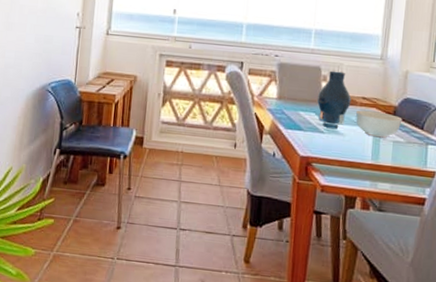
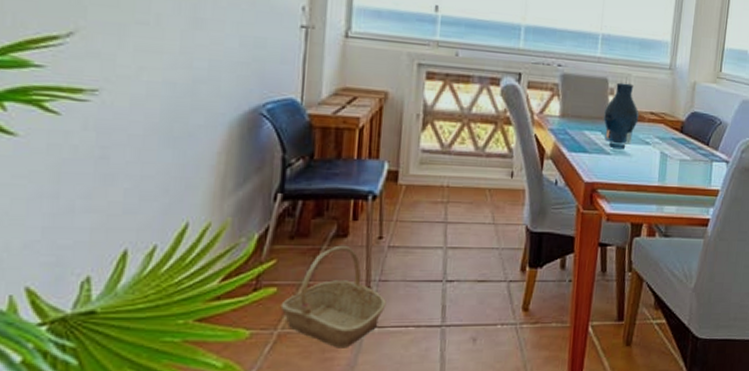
basket: none [56,192,133,273] -> present [280,245,386,348]
bowl: present [355,110,403,138] -> none [643,126,689,157]

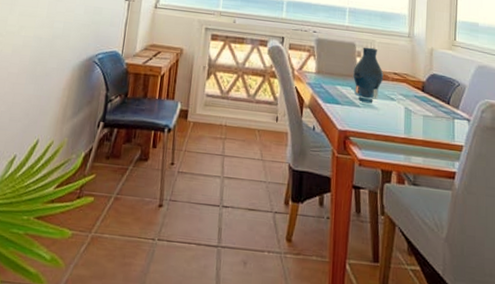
basket: present [280,245,386,348] -> none [95,167,175,256]

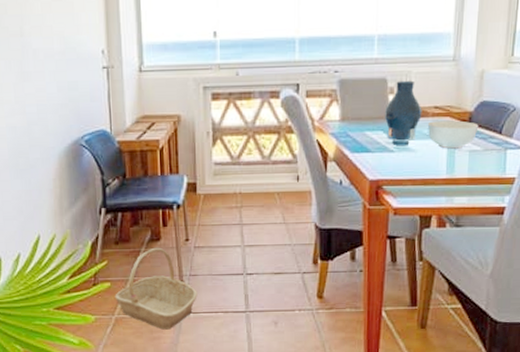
basket: none [95,167,175,256] -> present [115,247,197,330]
bowl: none [388,85,430,112] -> present [427,120,479,149]

